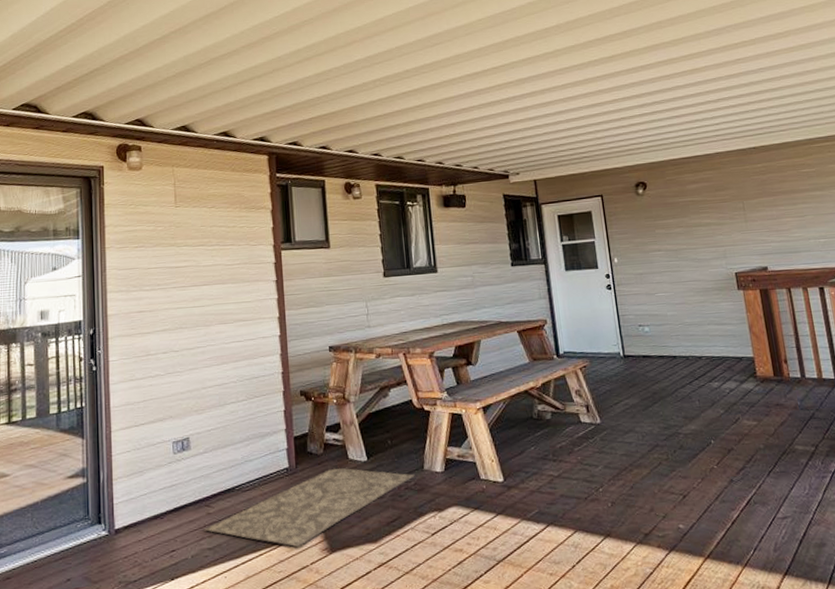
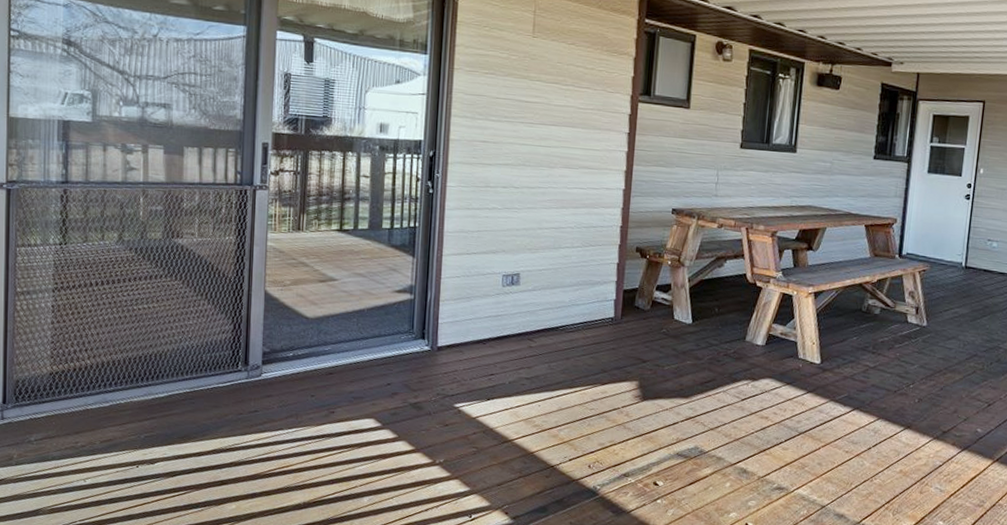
rug: present [204,468,415,548] -> none [523,325,736,391]

